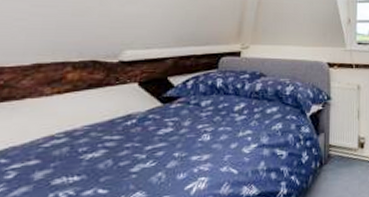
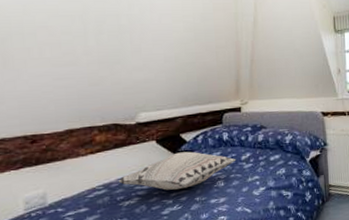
decorative pillow: none [84,97,229,143] -> present [118,151,237,191]

